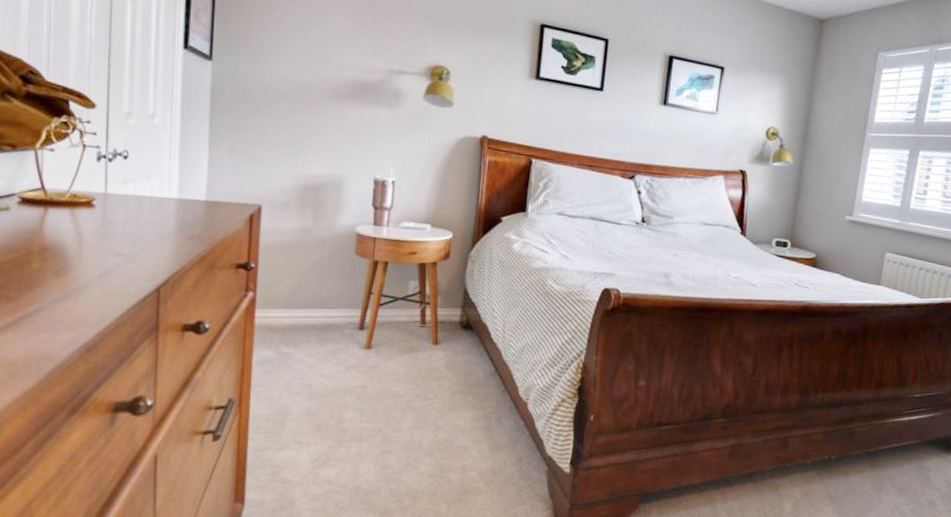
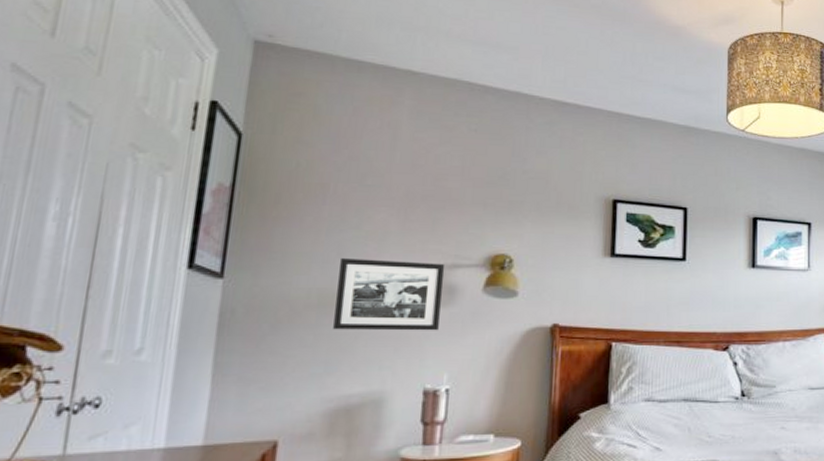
picture frame: none [301,54,391,129] -> present [333,258,444,331]

